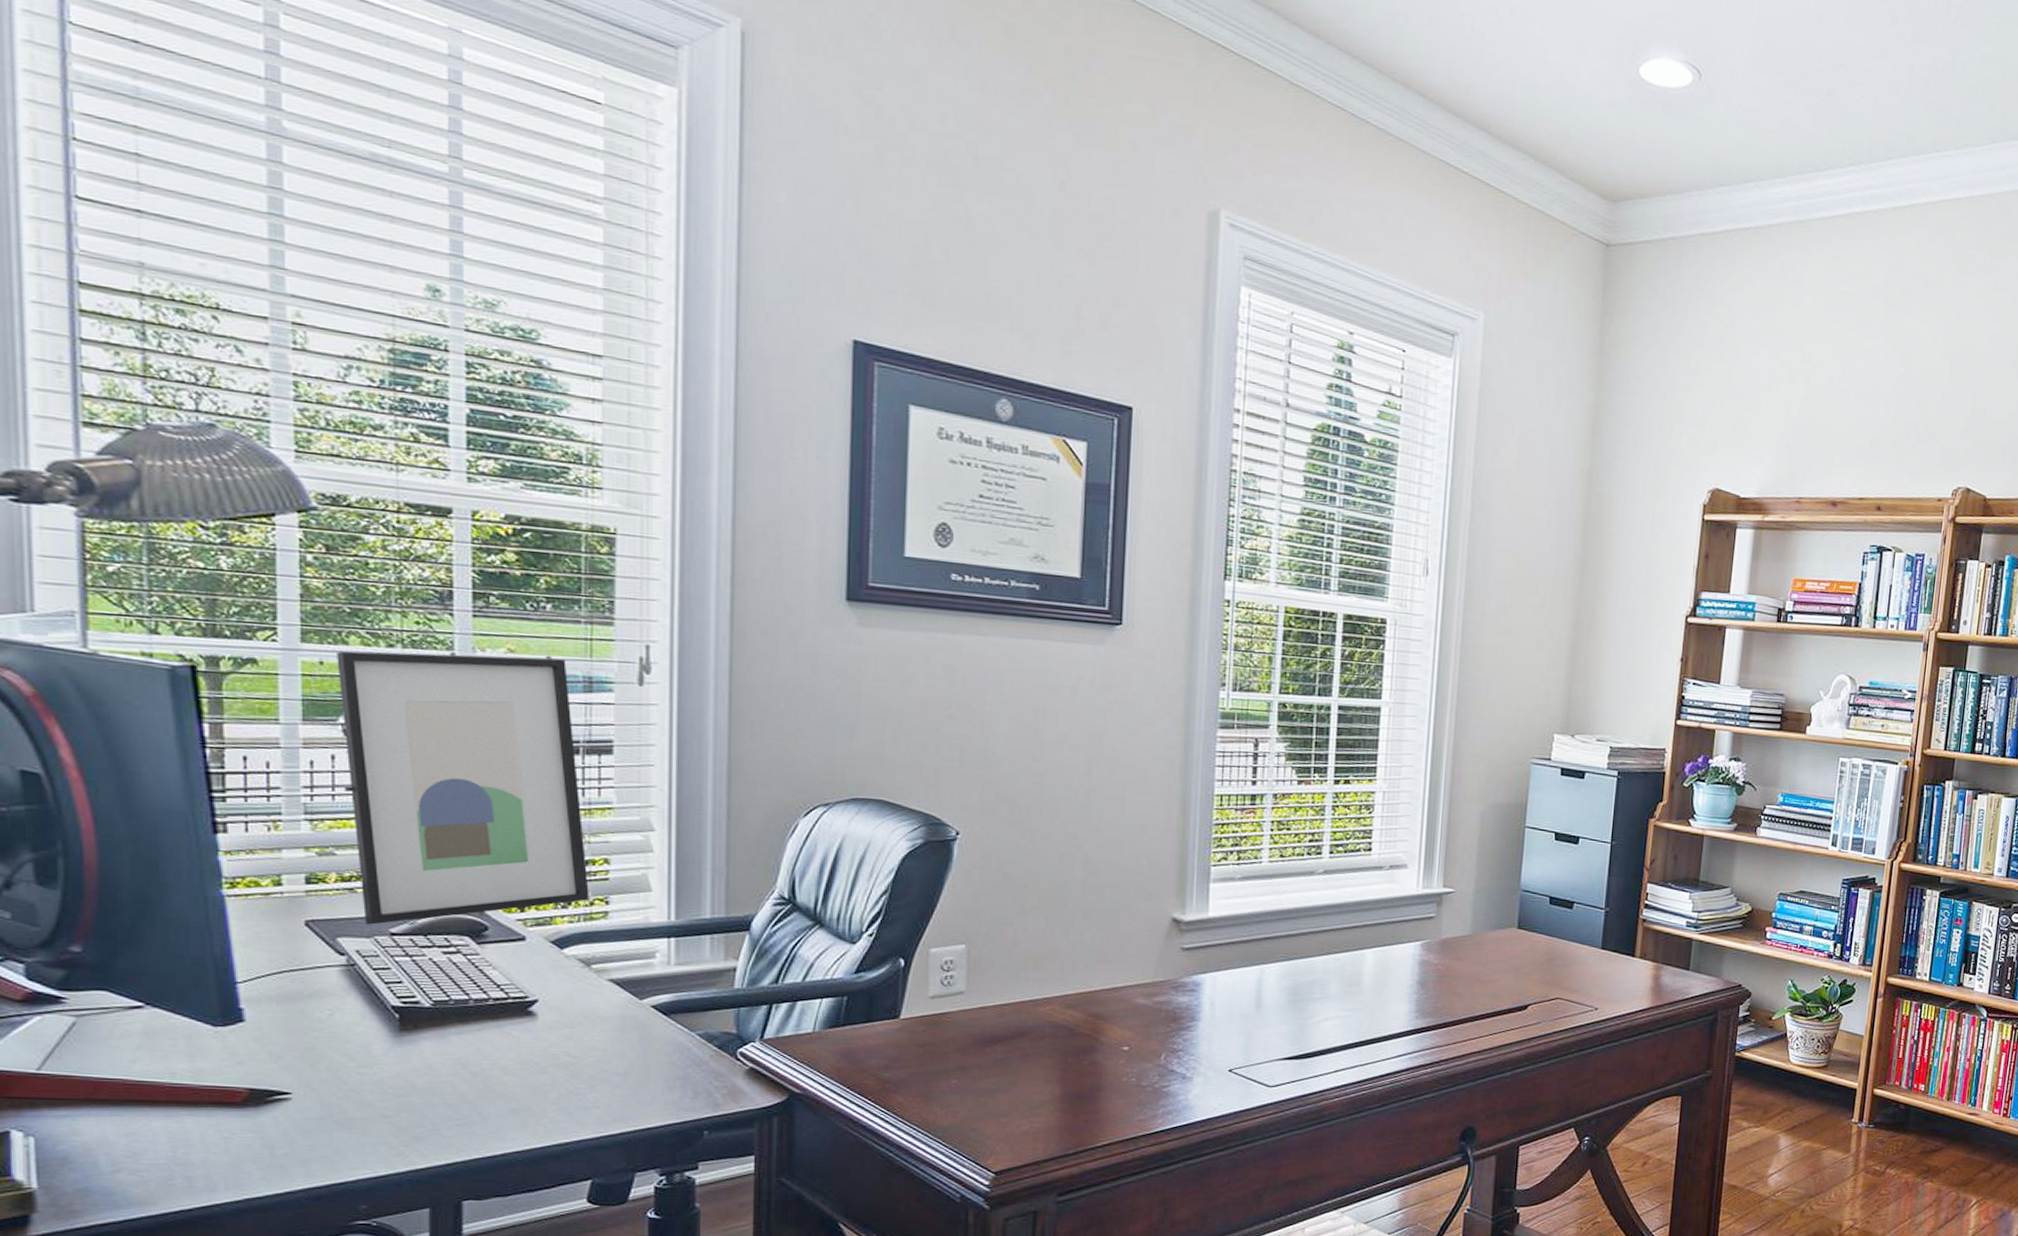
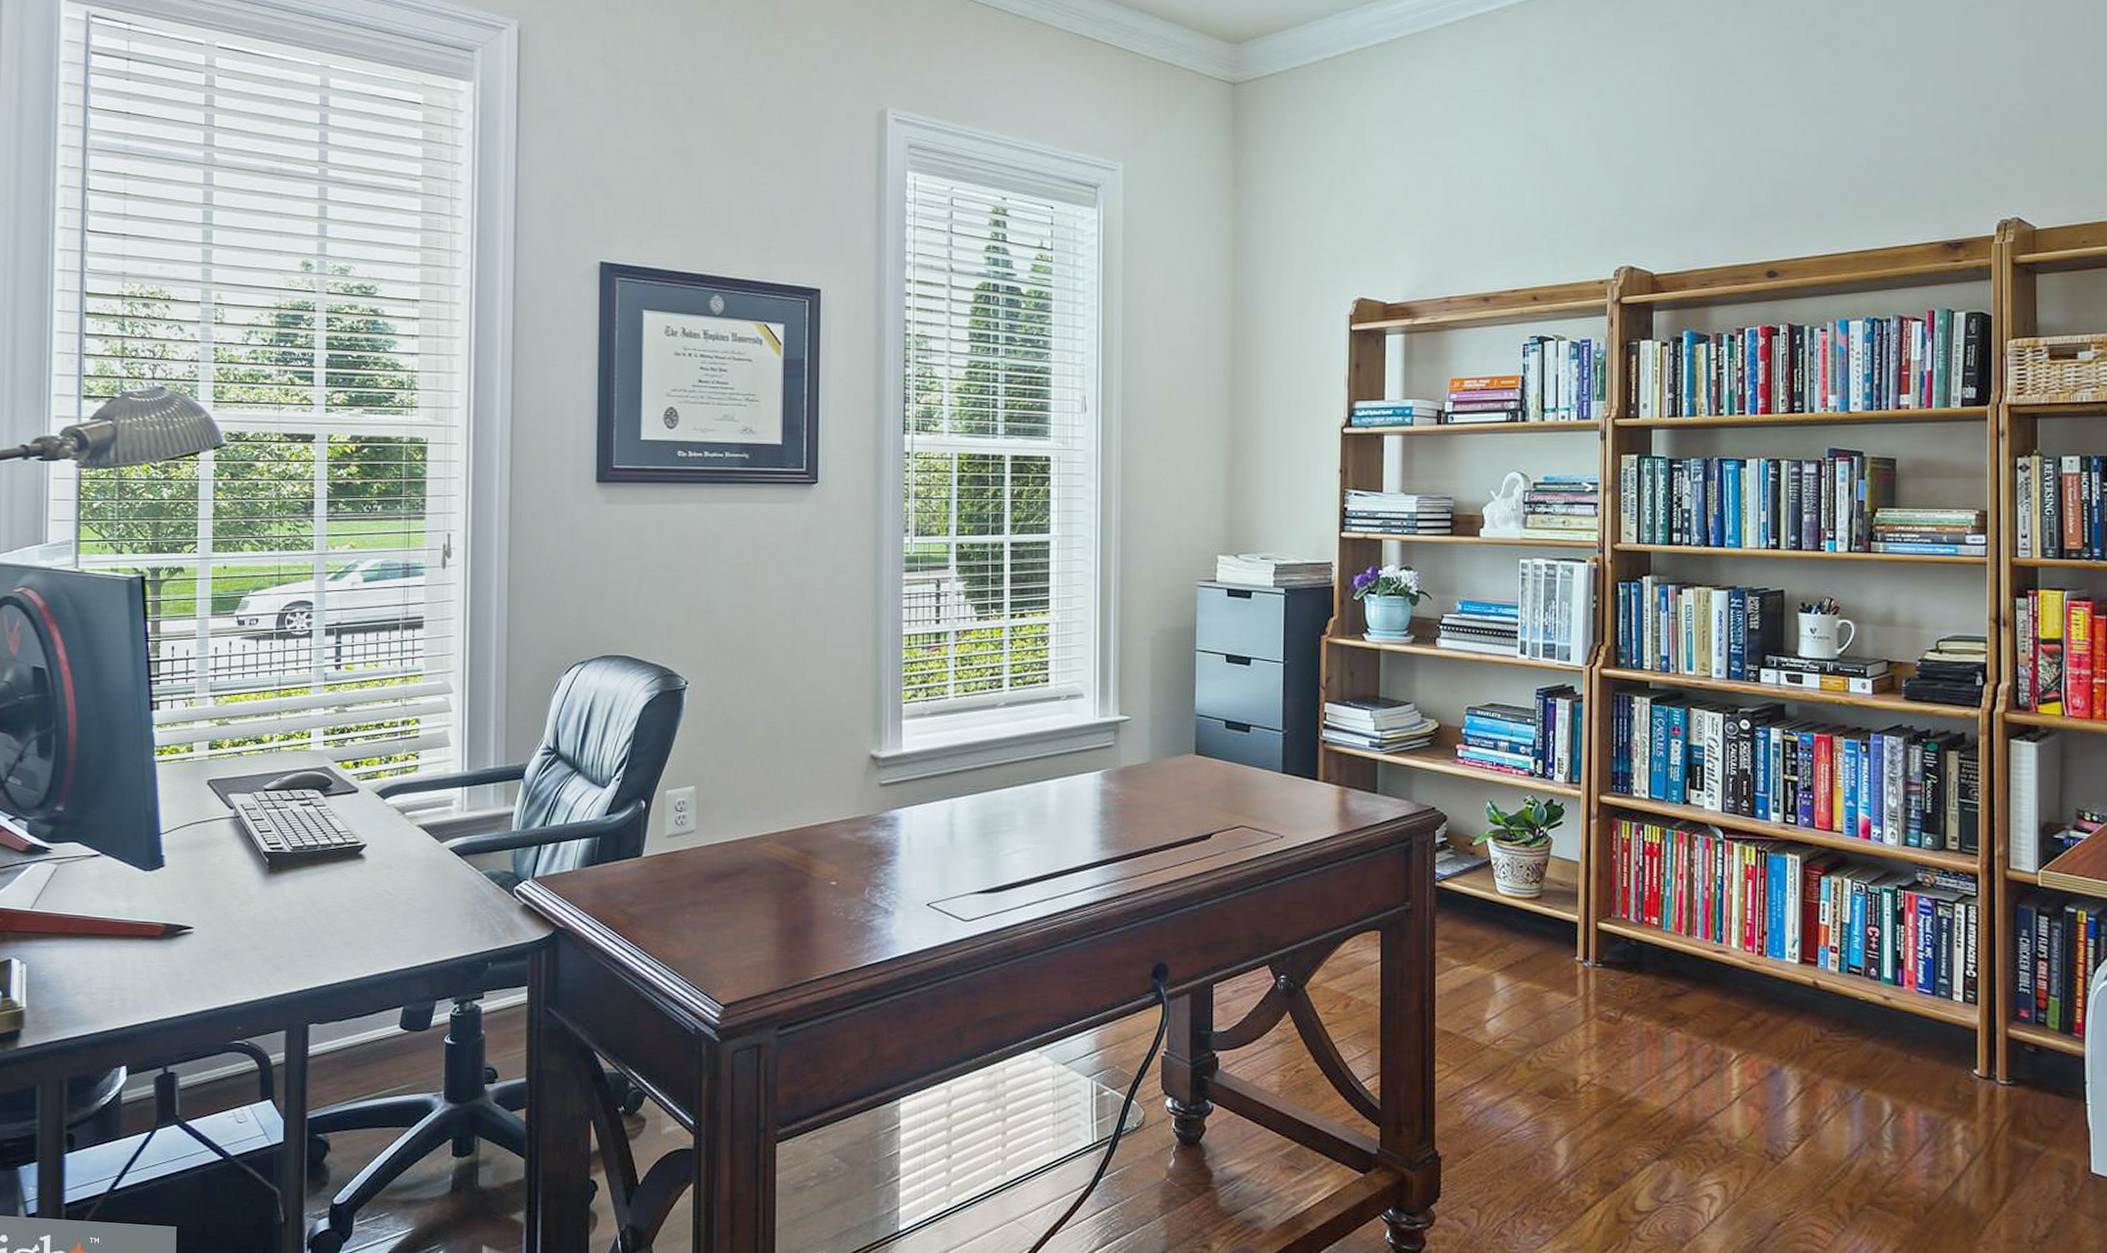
picture frame: present [337,651,589,925] -> none [235,548,405,782]

